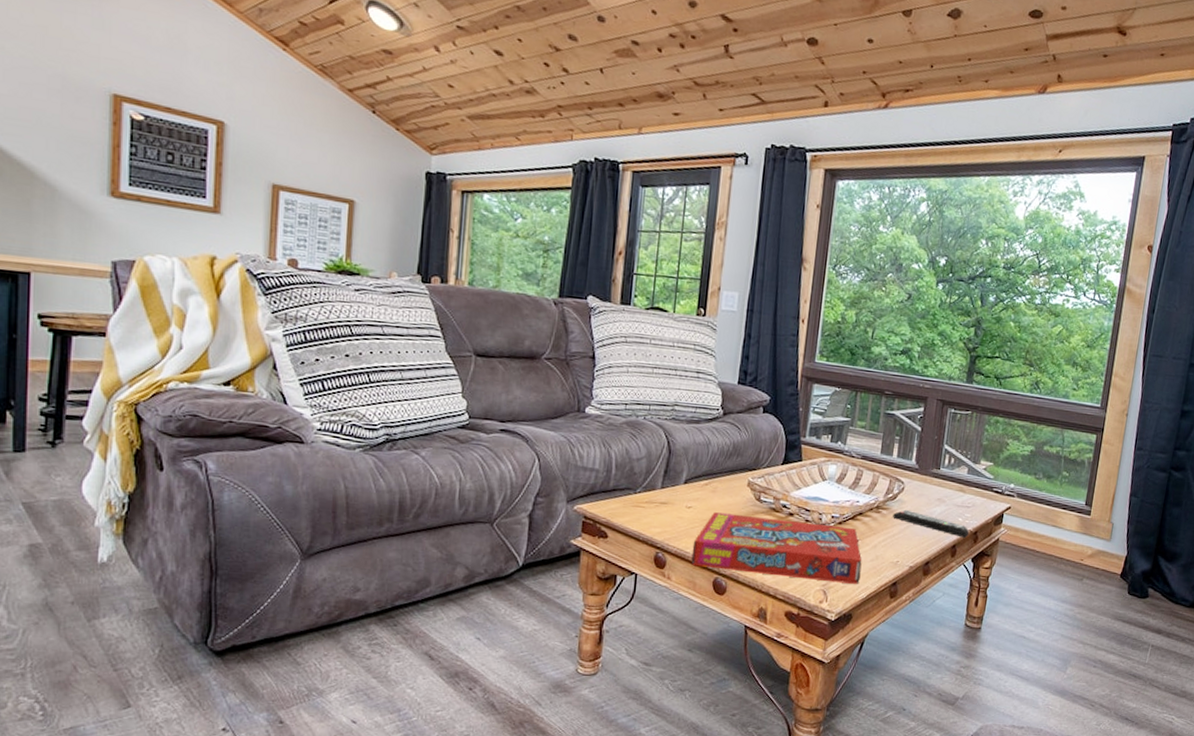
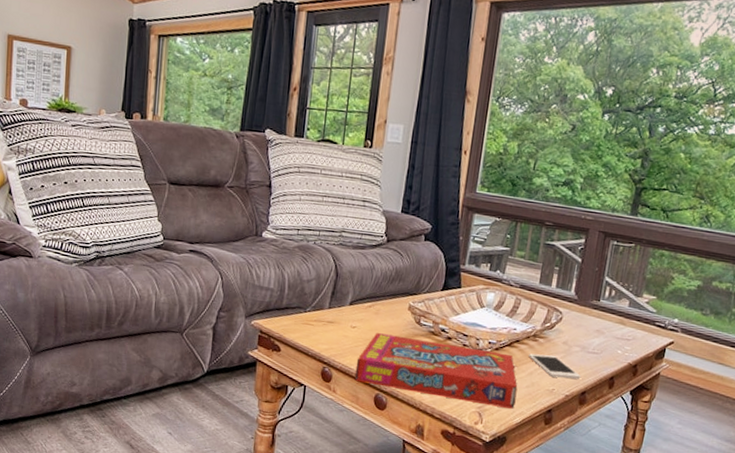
cell phone: none [872,525,924,550] -> present [529,353,581,379]
remote control: present [893,509,970,538] -> none [550,339,629,370]

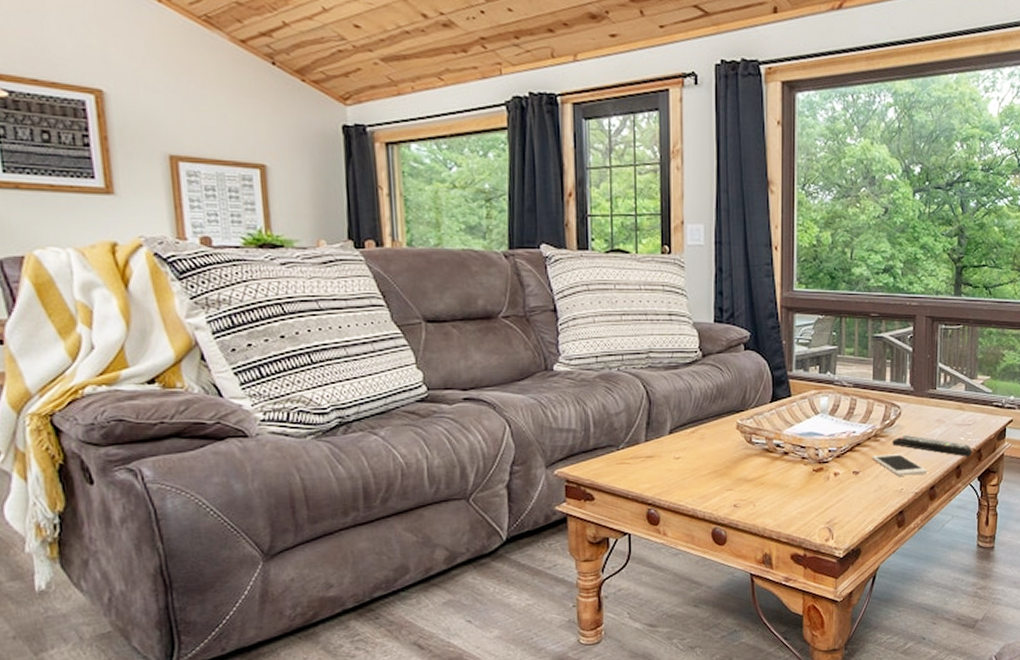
snack box: present [354,333,518,409] -> none [686,459,865,519]
remote control: none [550,339,629,370] -> present [892,434,973,457]

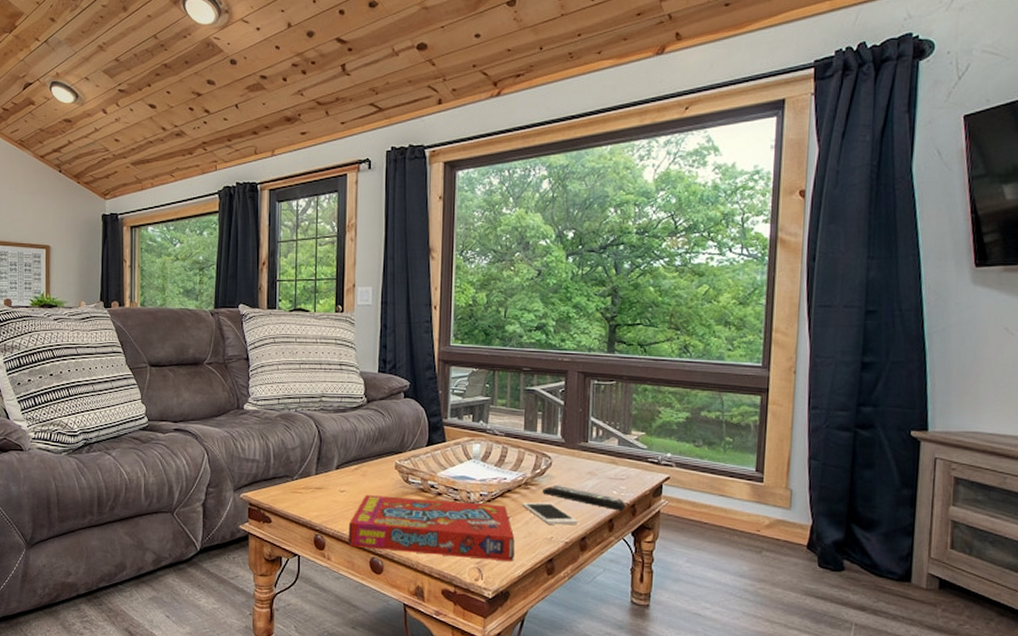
snack box: none [686,459,865,519] -> present [348,495,515,561]

